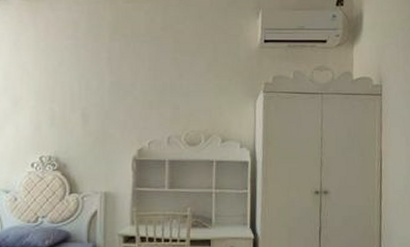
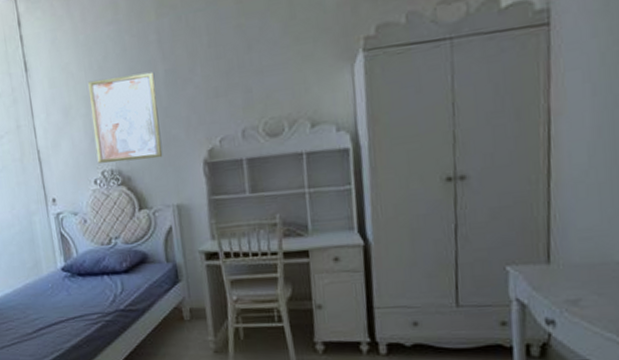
wall art: none [37,80,101,151] -> present [88,72,163,163]

